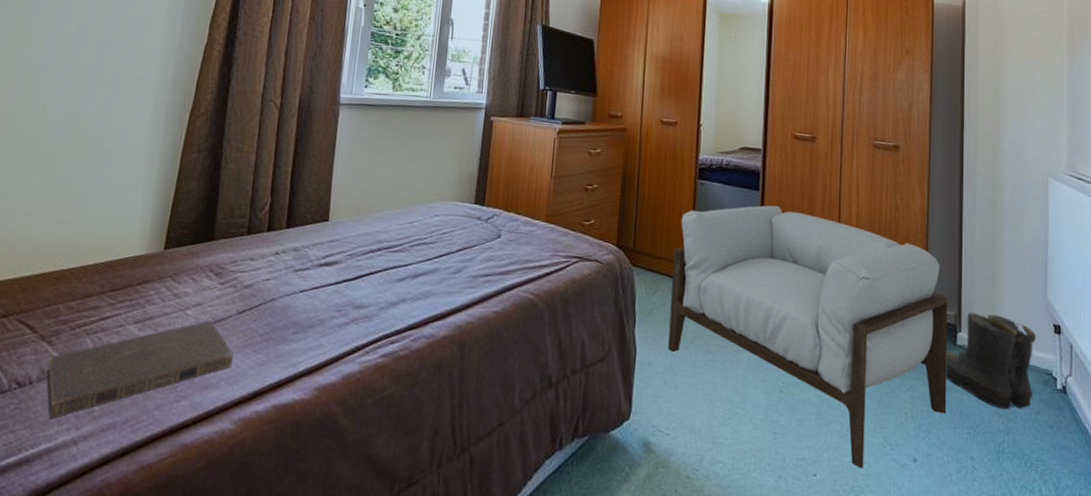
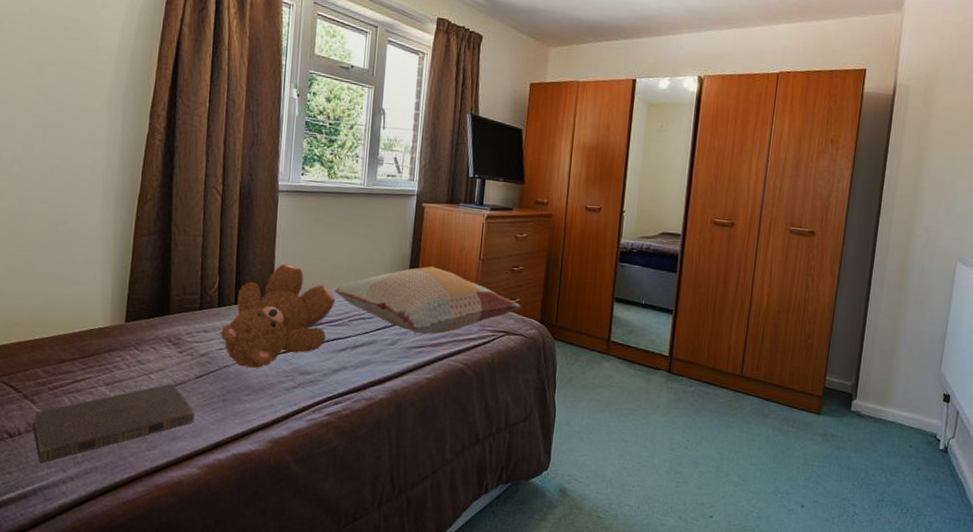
teddy bear: none [268,182,396,302] -> present [221,263,336,369]
decorative pillow: none [395,185,597,261] -> present [334,266,522,335]
armchair: present [668,205,948,469] -> none [585,286,847,512]
boots: present [946,312,1037,410] -> none [837,382,927,466]

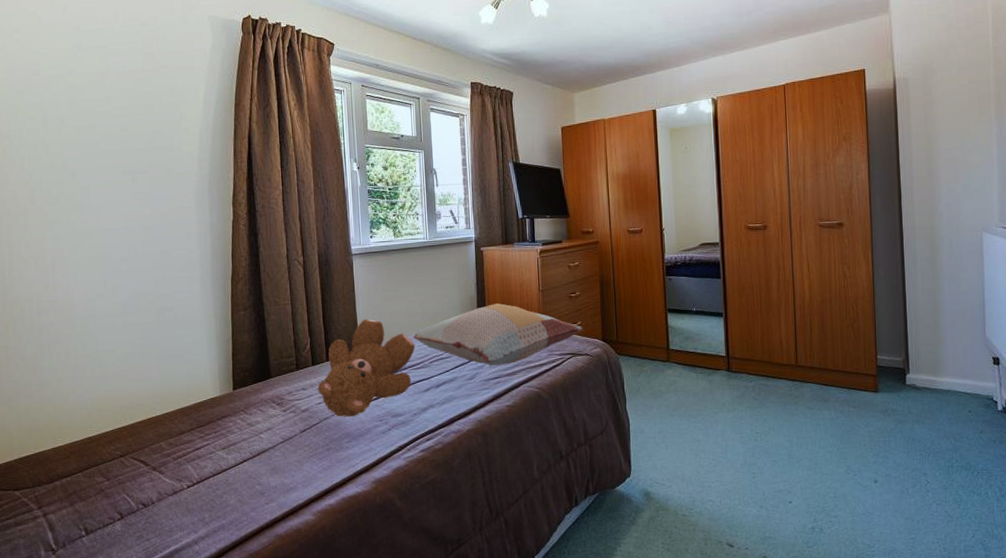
book: present [32,383,194,464] -> none [162,440,304,528]

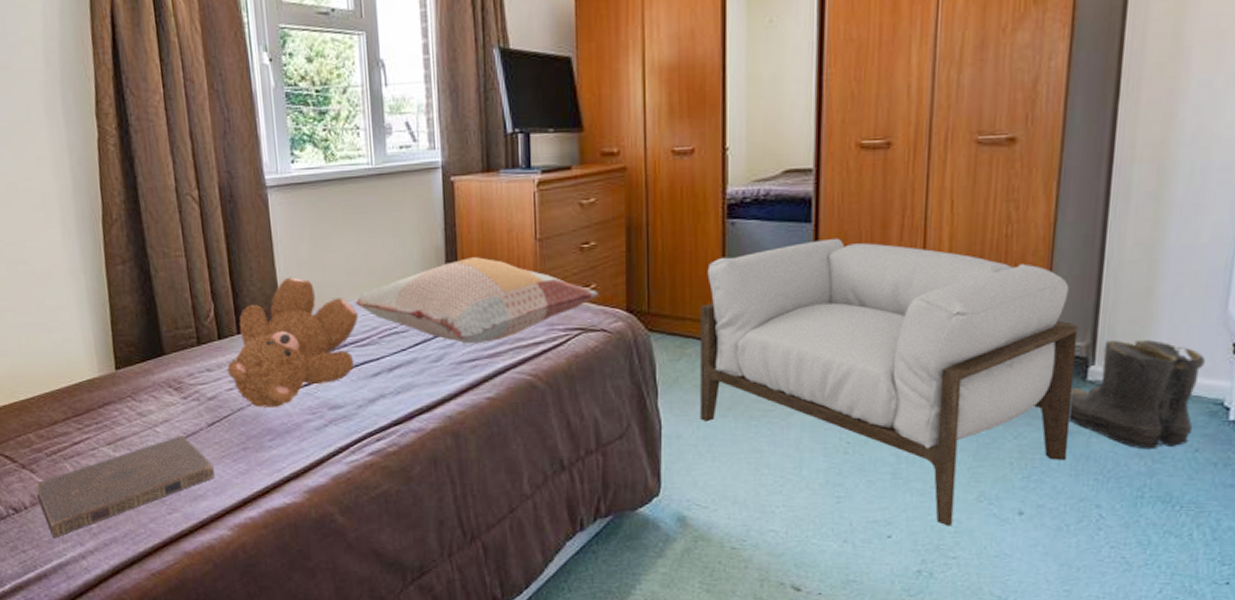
book: none [162,440,304,528] -> present [34,435,214,539]
armchair: none [652,289,901,493] -> present [700,238,1079,526]
boots: none [897,356,978,432] -> present [1068,339,1206,450]

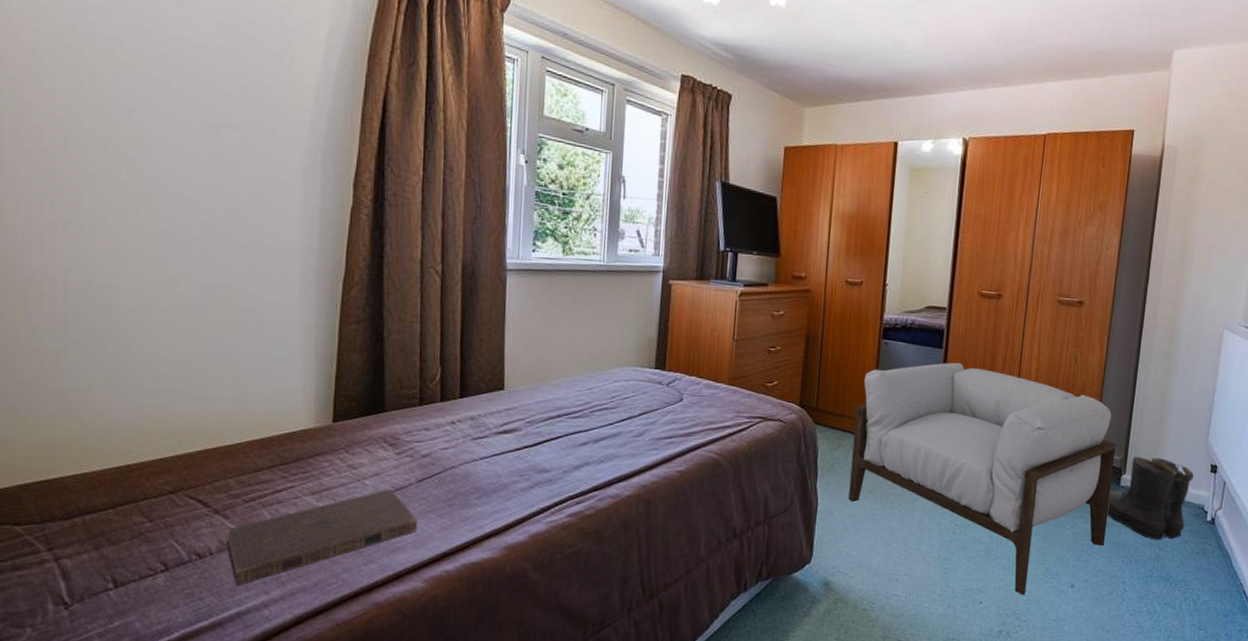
teddy bear: present [227,277,359,409] -> none [445,351,575,469]
decorative pillow: present [355,257,600,345] -> none [573,349,780,424]

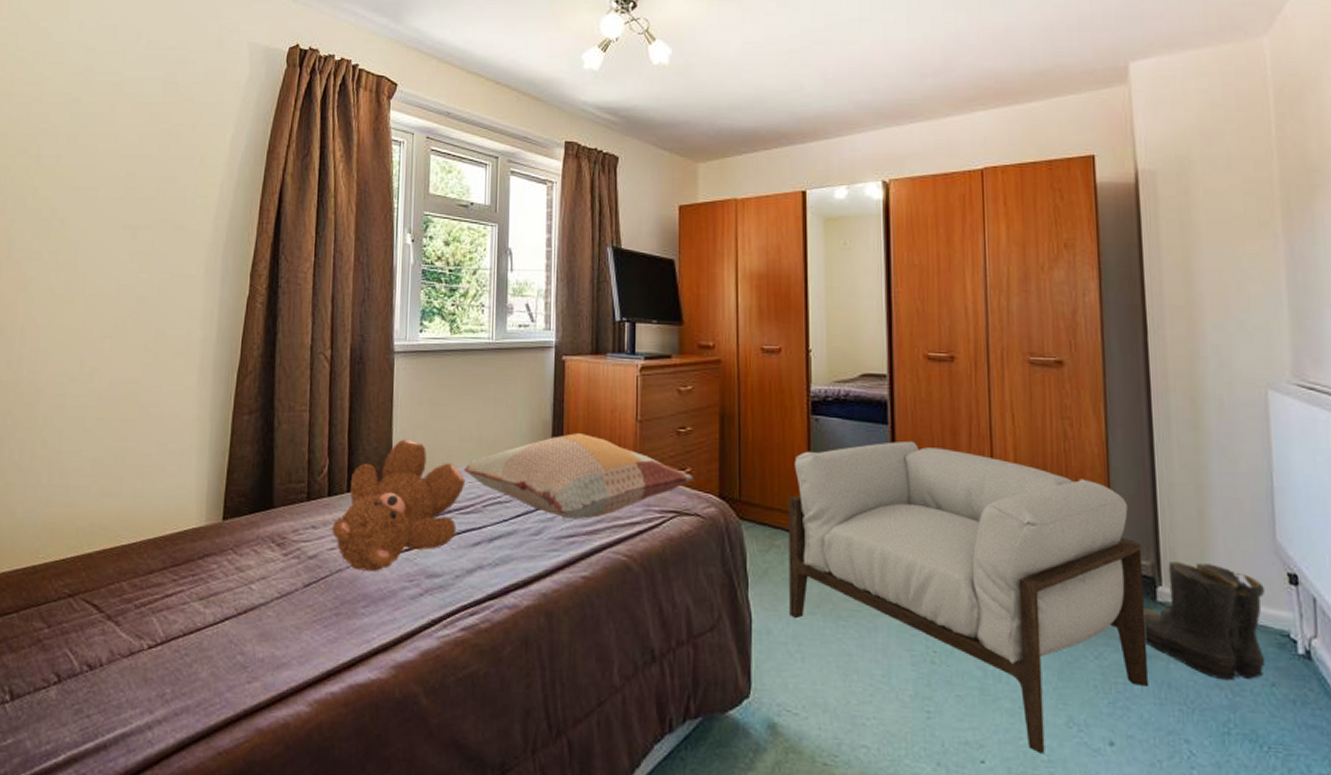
book: present [225,489,417,586] -> none [116,595,303,703]
teddy bear: none [445,351,575,469] -> present [332,439,466,572]
decorative pillow: none [573,349,780,424] -> present [463,433,694,520]

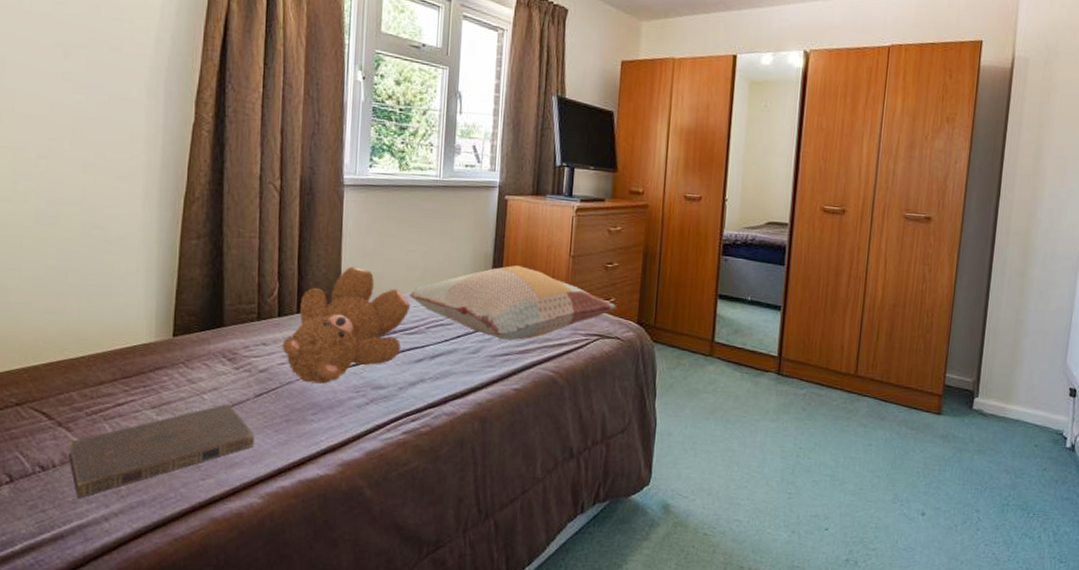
book: none [116,595,303,703] -> present [68,404,254,499]
armchair: present [788,441,1149,754] -> none [688,280,968,523]
boots: present [1143,560,1266,681] -> none [959,378,1052,467]

